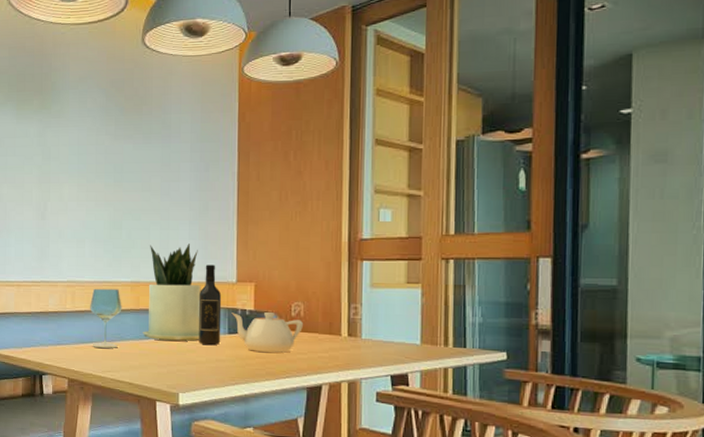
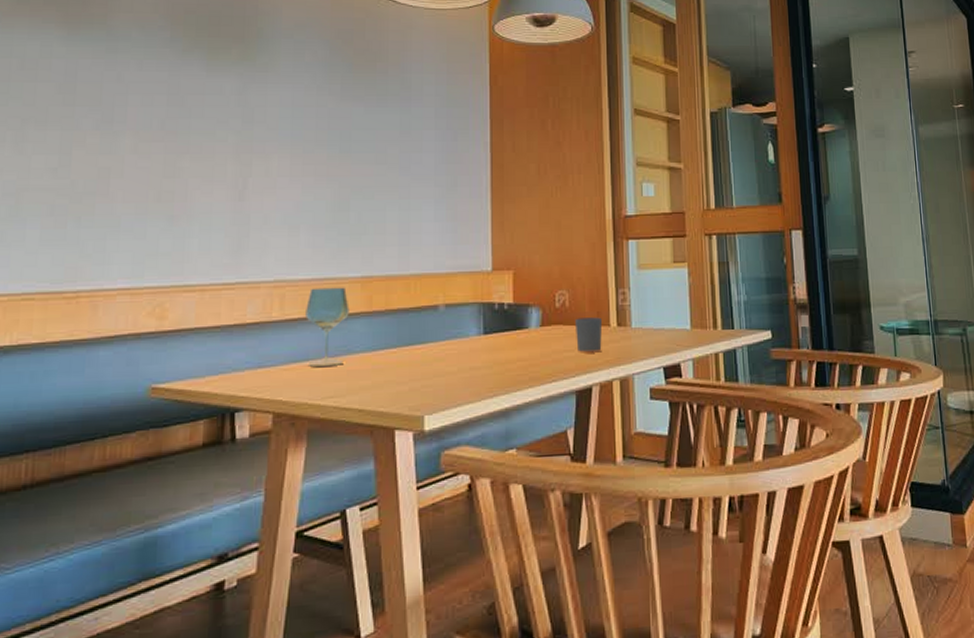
planter: present [143,244,201,342] -> none [377,227,450,350]
wine bottle: present [198,264,222,345] -> none [447,251,475,350]
teapot: present [231,312,303,353] -> none [487,305,569,354]
mug: none [308,326,334,357] -> present [574,317,603,353]

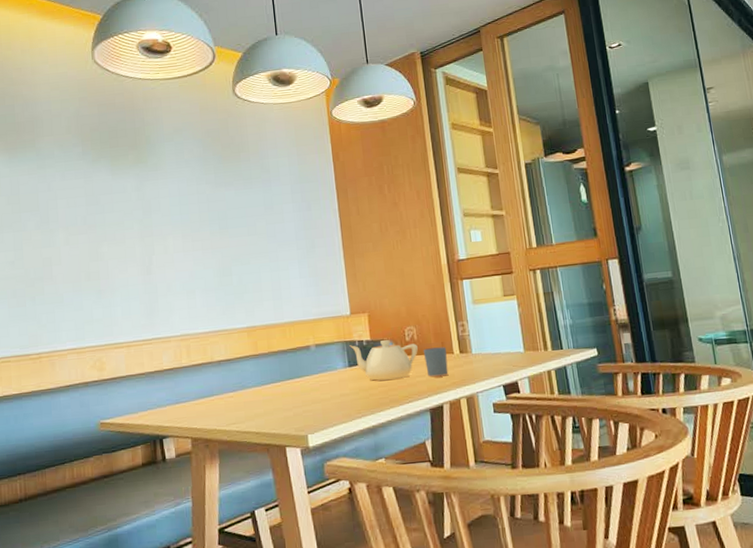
wine glass: present [305,287,350,367] -> none [207,336,241,401]
teapot: none [487,305,569,354] -> present [349,340,418,381]

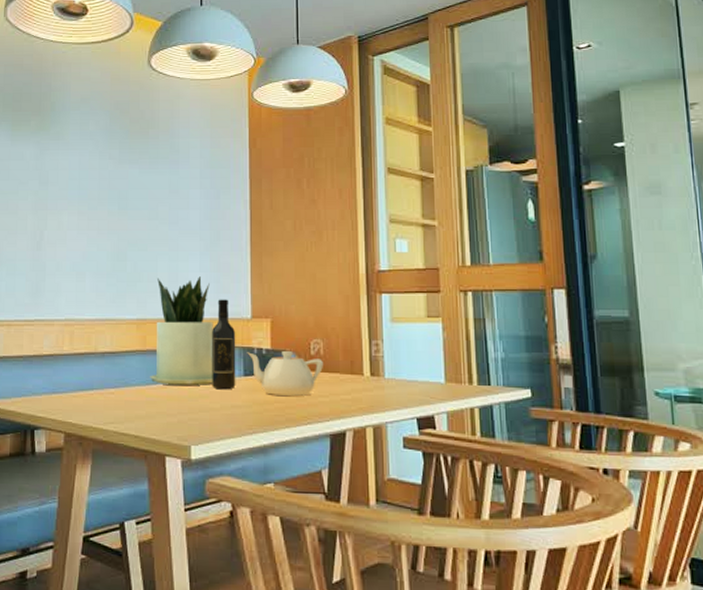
planter: none [262,282,322,384] -> present [150,276,213,386]
wine bottle: none [315,300,343,381] -> present [211,299,236,389]
mug: present [423,347,449,378] -> none [329,366,356,400]

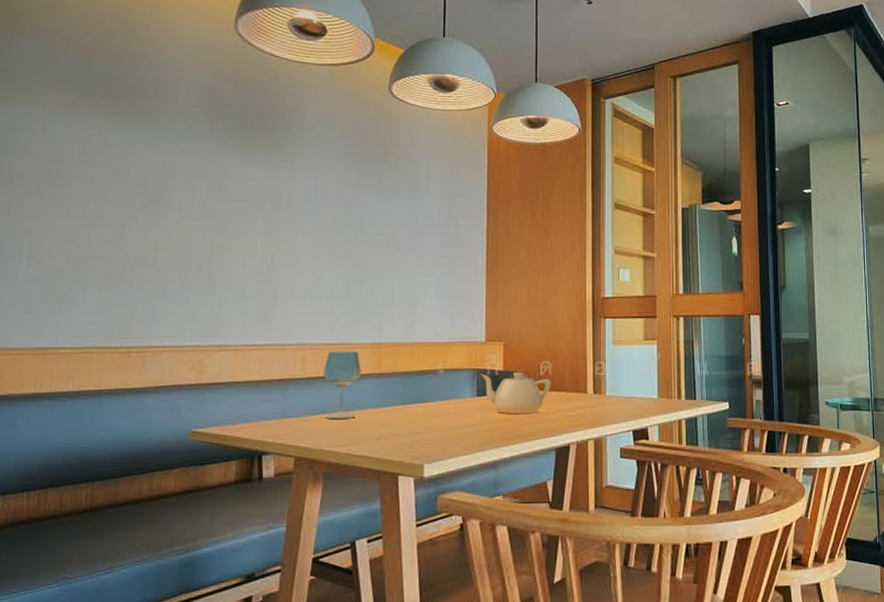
wine glass: none [90,327,127,396] -> present [323,351,361,419]
planter: present [150,276,213,386] -> none [384,302,449,408]
wine bottle: present [211,299,236,389] -> none [445,324,470,409]

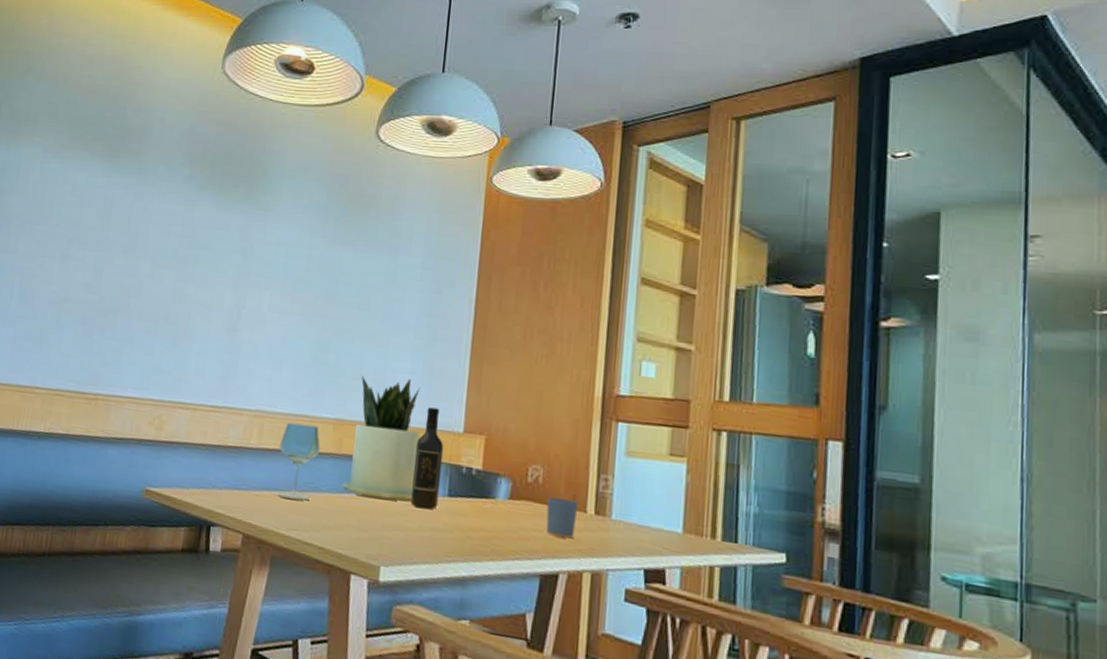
planter: none [384,302,449,408] -> present [342,375,420,502]
wine bottle: none [445,324,470,409] -> present [411,407,444,509]
teapot: present [480,372,551,415] -> none [454,470,541,528]
mug: none [556,385,581,416] -> present [546,497,579,539]

